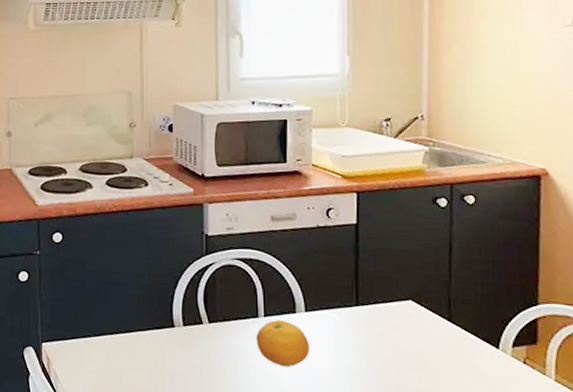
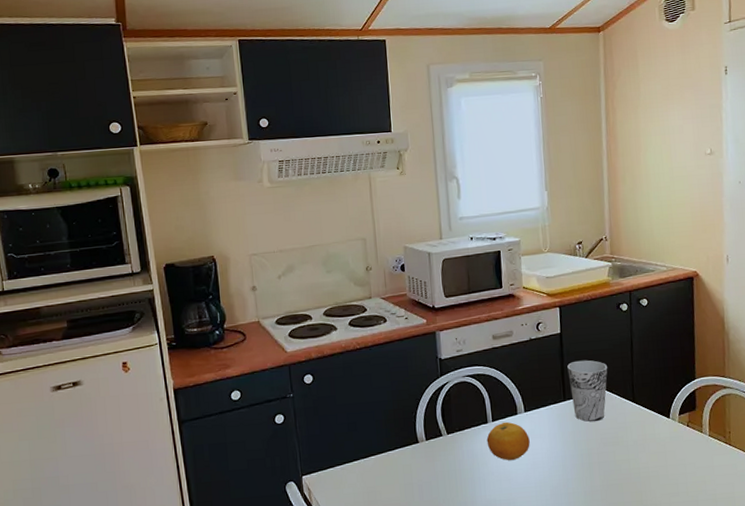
cup: none [363,259,417,338] -> present [567,360,608,422]

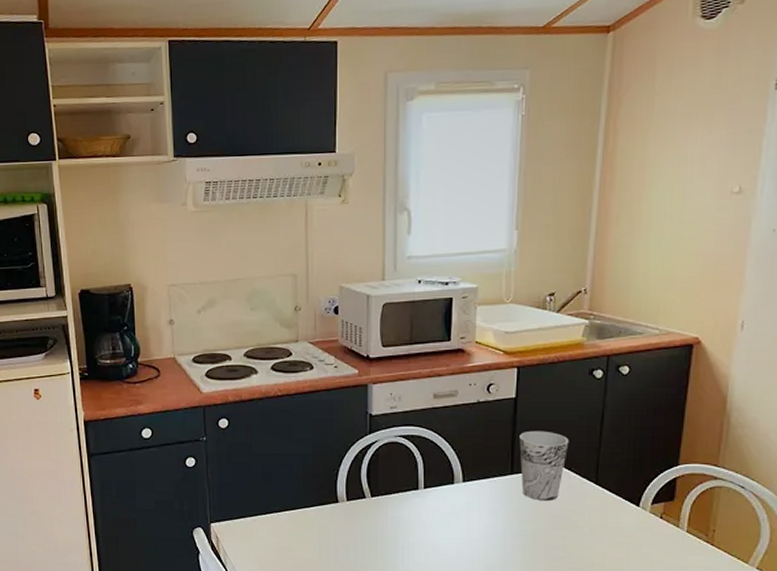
fruit: present [486,421,530,461] -> none [415,490,465,533]

